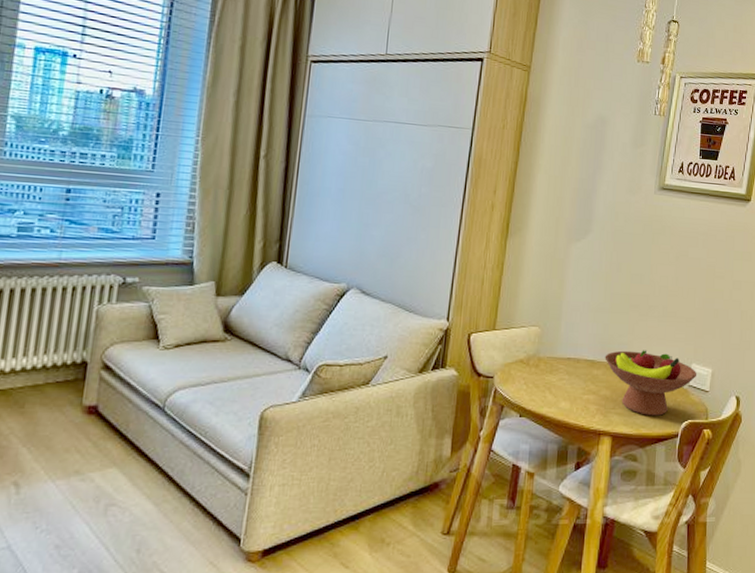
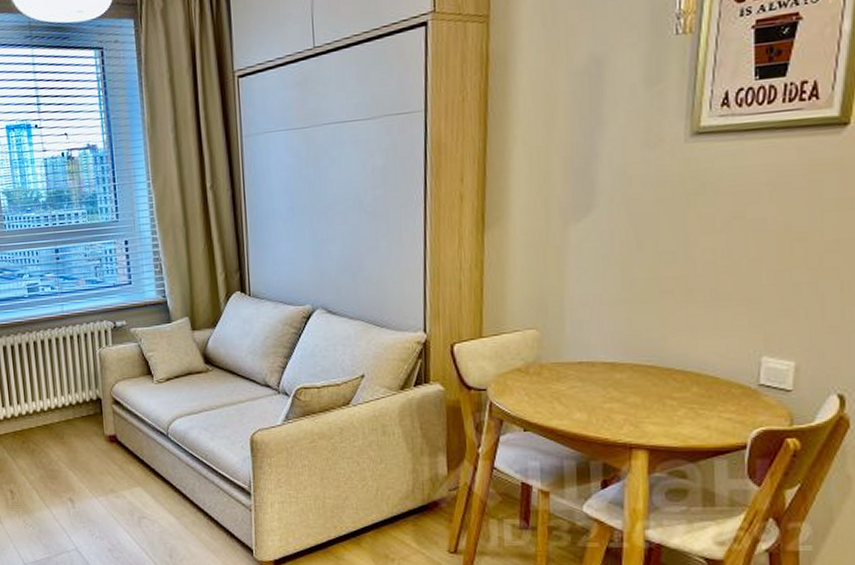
fruit bowl: present [605,350,697,416] -> none [629,345,772,424]

